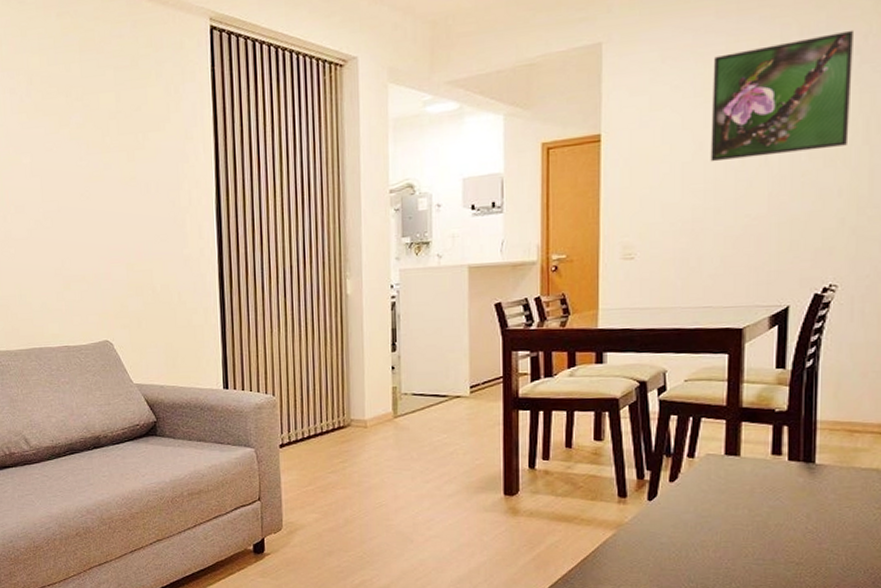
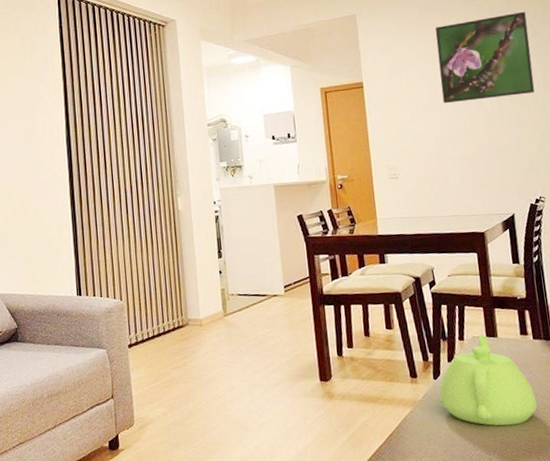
teapot: none [653,452,780,558] -> present [439,334,537,426]

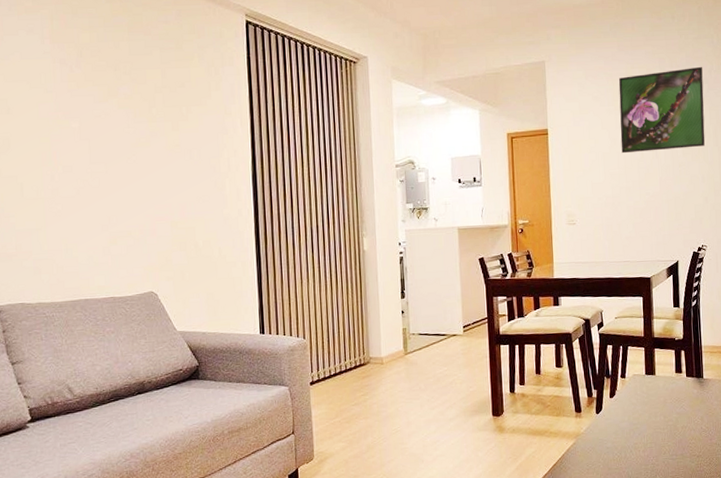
teapot: present [439,334,537,426] -> none [600,372,685,456]

